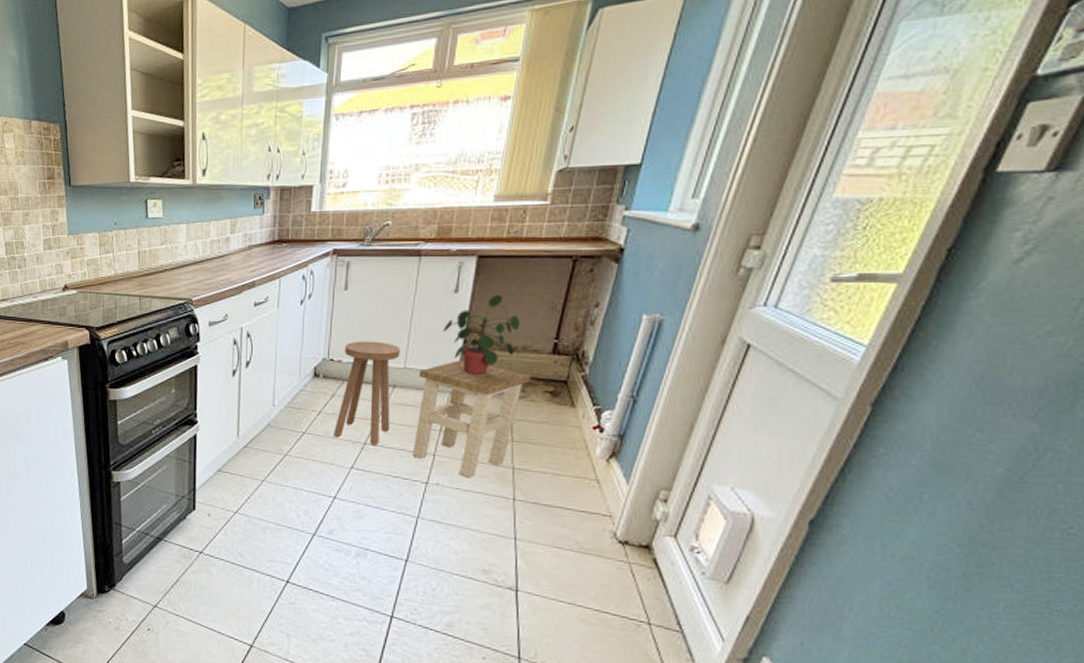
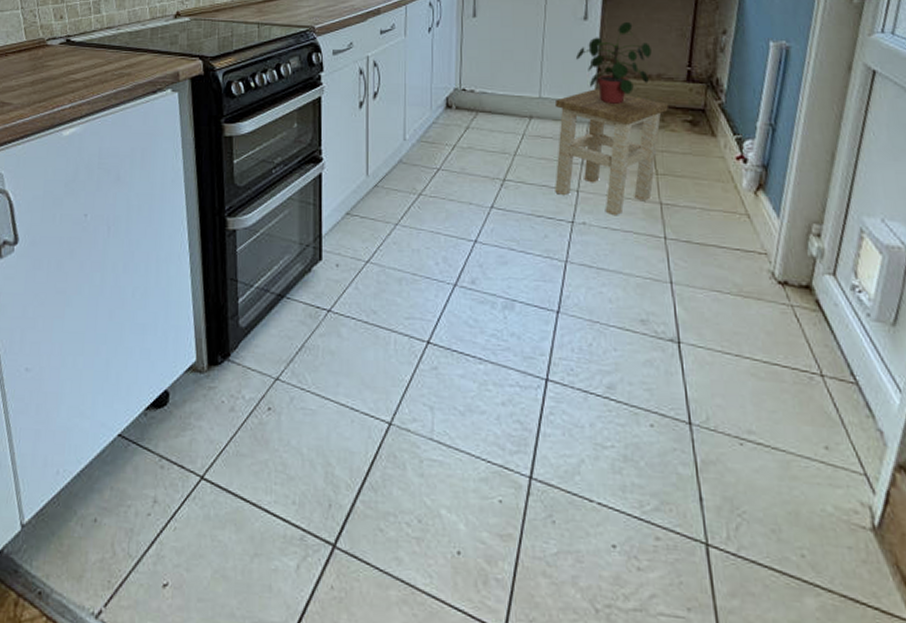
stool: present [333,341,400,447] -> none [470,70,534,183]

